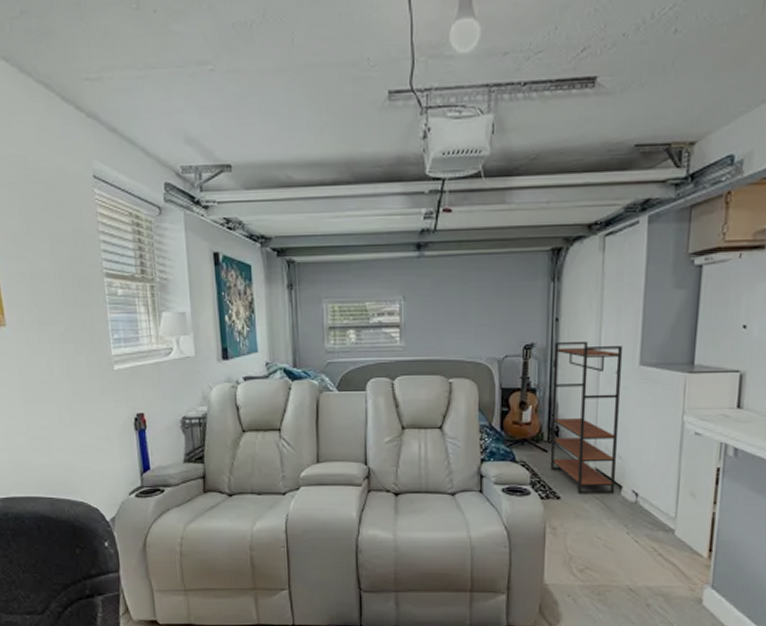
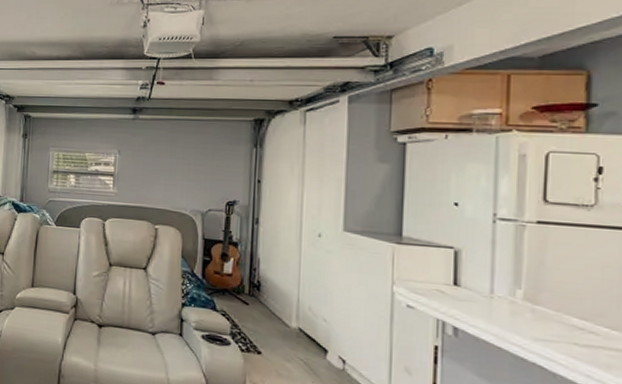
bookshelf: present [550,340,623,494] -> none [250,202,326,357]

